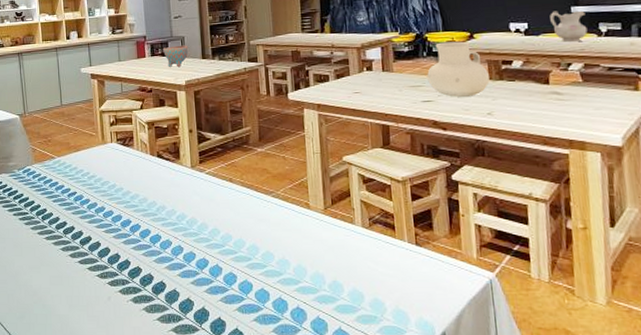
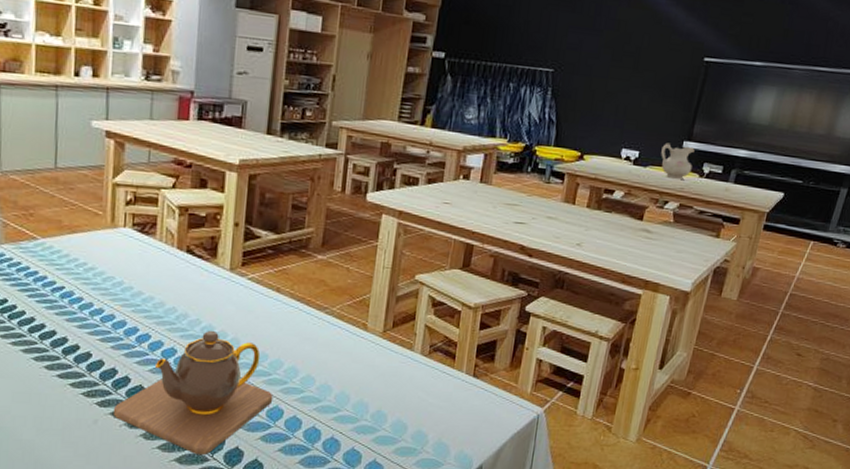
teapot: none [120,218,242,326] -> present [112,330,273,456]
ceramic pot: present [163,45,189,68] -> none [215,110,251,141]
clay pot: present [427,41,490,97] -> none [525,158,589,224]

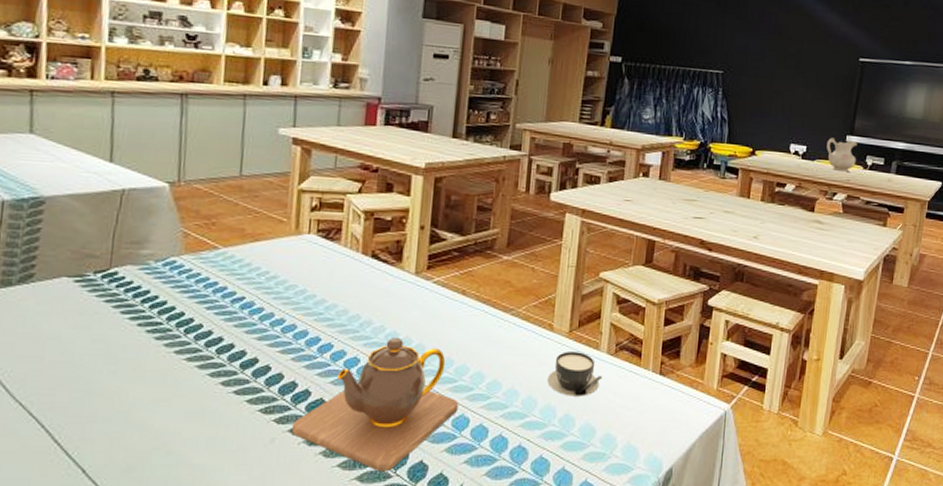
teacup: none [360,351,416,394] -> present [547,352,603,397]

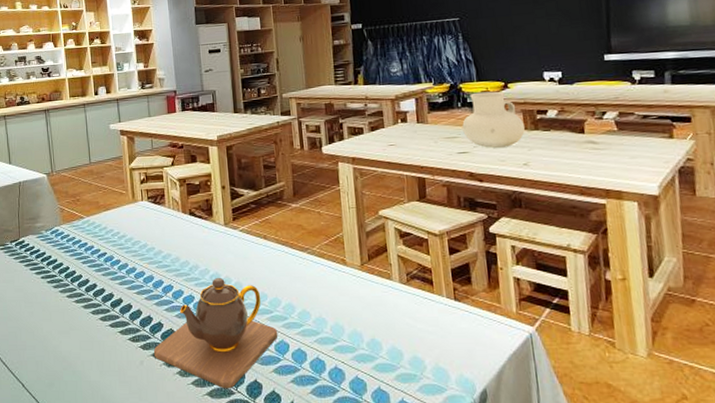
teacup: present [547,352,603,397] -> none [349,282,400,323]
clay pot: none [703,155,762,217] -> present [462,91,525,148]
ceramic pitcher: present [826,137,857,173] -> none [583,58,621,91]

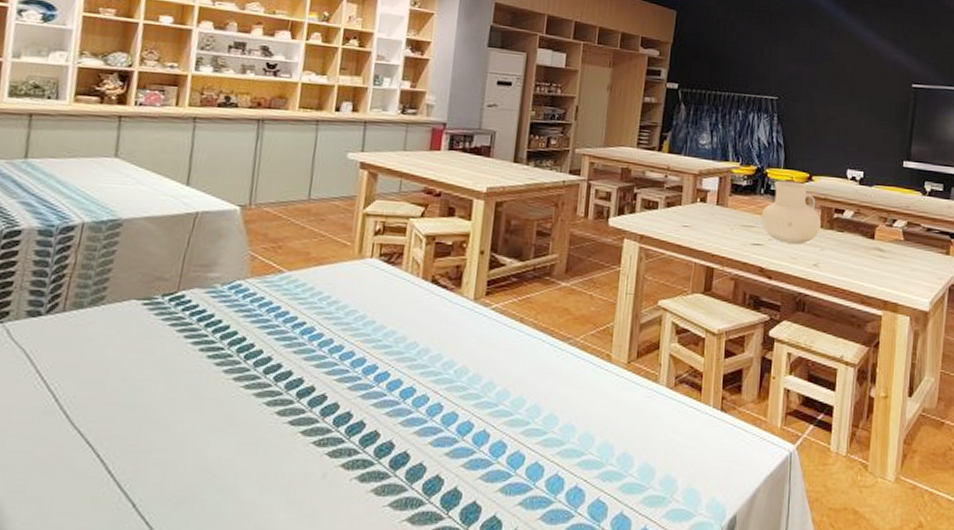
teapot: present [153,277,278,389] -> none [343,366,515,513]

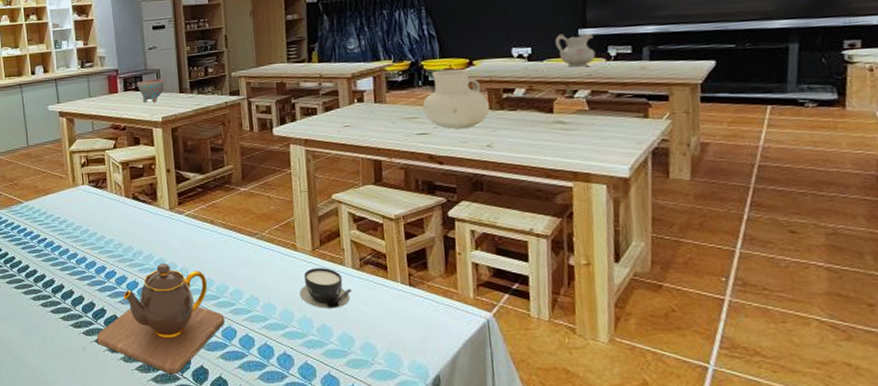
teapot: none [343,366,515,513] -> present [96,262,225,375]
ceramic pot: none [465,140,499,170] -> present [137,78,165,103]
teacup: none [605,384,662,434] -> present [299,268,352,309]
ceramic pitcher: none [884,163,915,199] -> present [555,33,596,68]

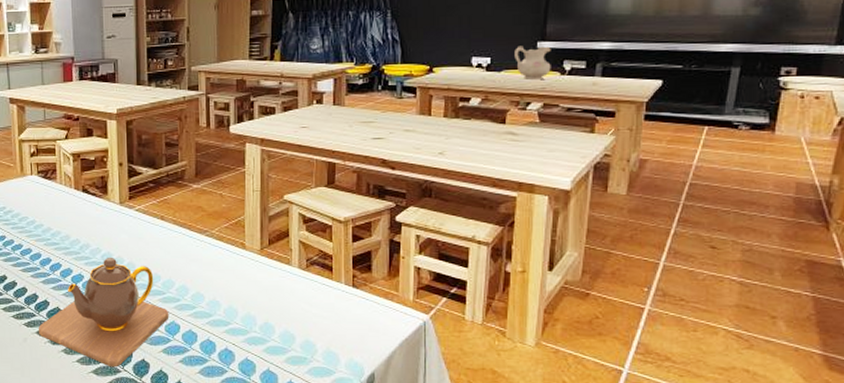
ceramic pot: present [137,78,165,103] -> none [93,69,122,94]
teacup: present [299,268,352,309] -> none [245,267,297,307]
clay pot: present [423,68,490,129] -> none [380,75,445,135]

